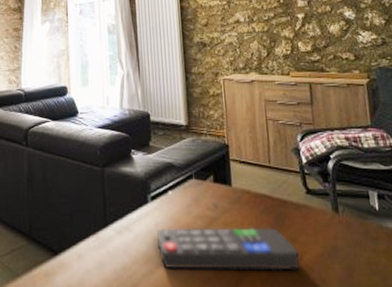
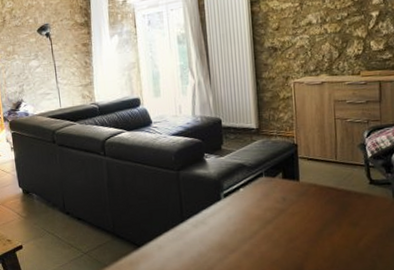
remote control: present [157,227,300,271] -> none [230,215,360,254]

